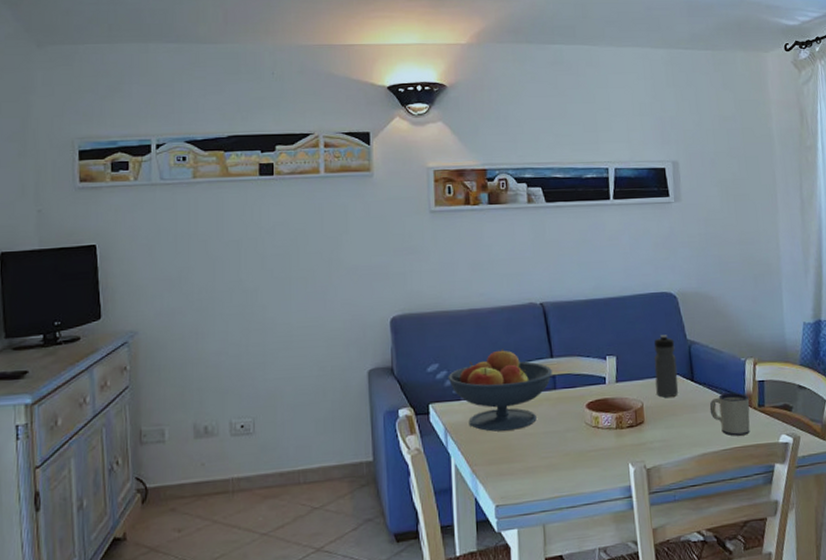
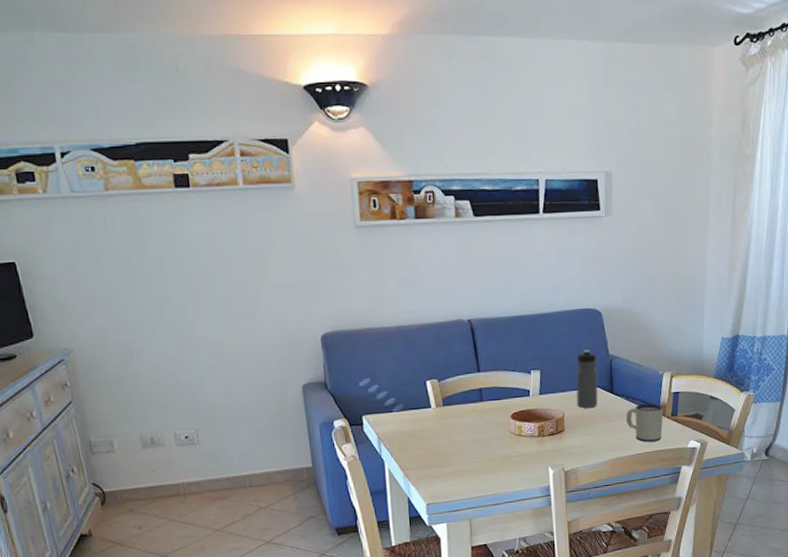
fruit bowl: present [447,348,552,432] -> none [379,364,479,440]

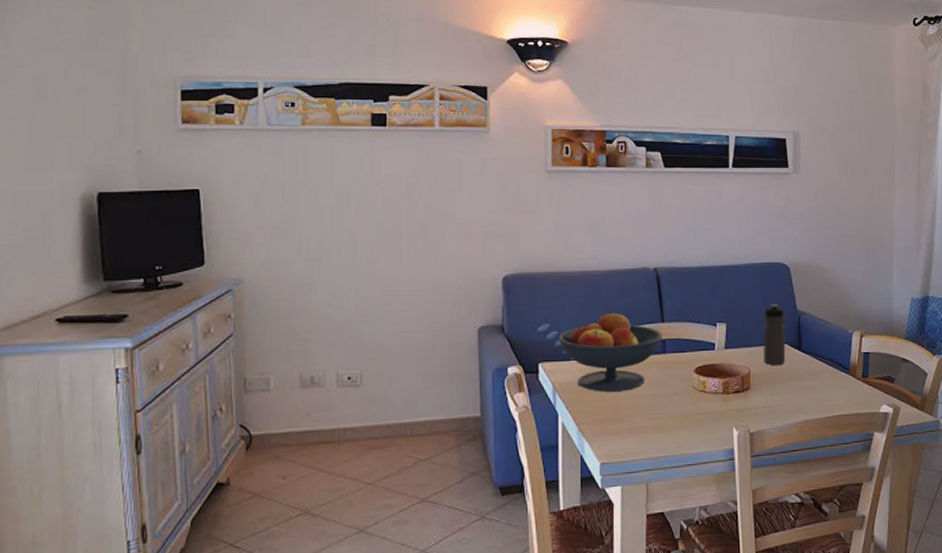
fruit bowl: none [379,364,479,440] -> present [558,311,662,392]
mug: present [626,403,664,442] -> none [815,362,854,405]

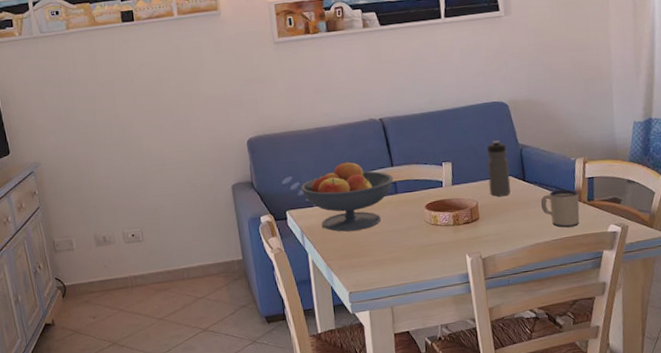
mug: none [815,362,854,405] -> present [540,189,580,228]

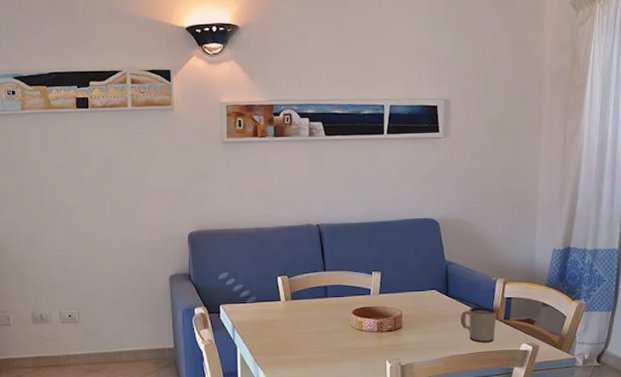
fruit bowl: present [300,161,393,232] -> none [235,262,324,329]
water bottle: present [487,140,511,197] -> none [414,255,434,308]

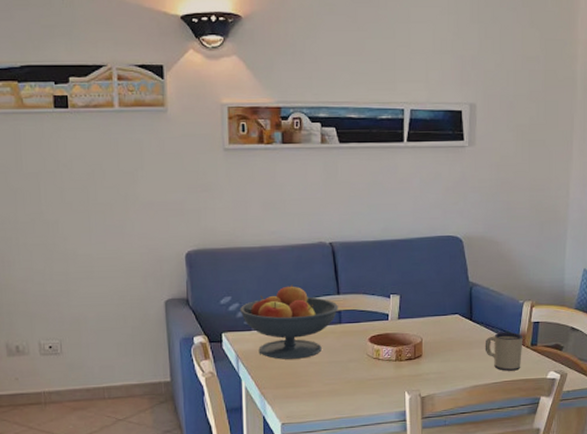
fruit bowl: none [235,262,324,329] -> present [239,284,338,360]

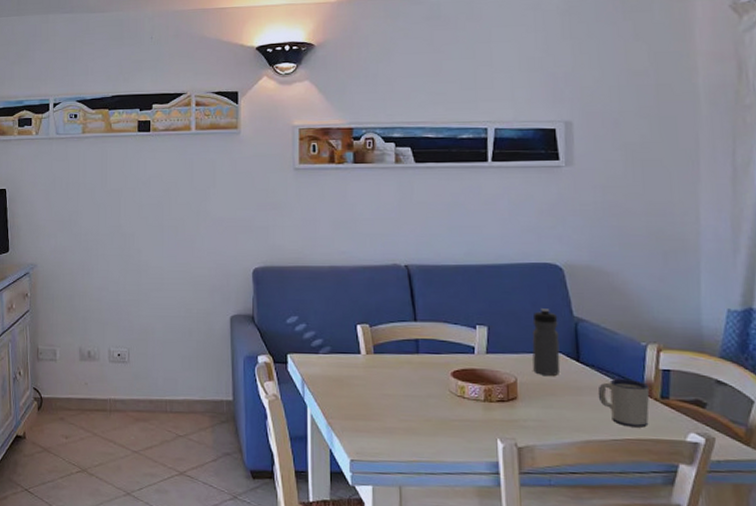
fruit bowl: present [239,284,338,360] -> none [306,307,415,389]
water bottle: none [435,276,457,334] -> present [531,309,561,376]

